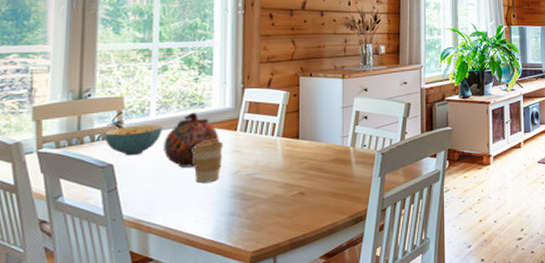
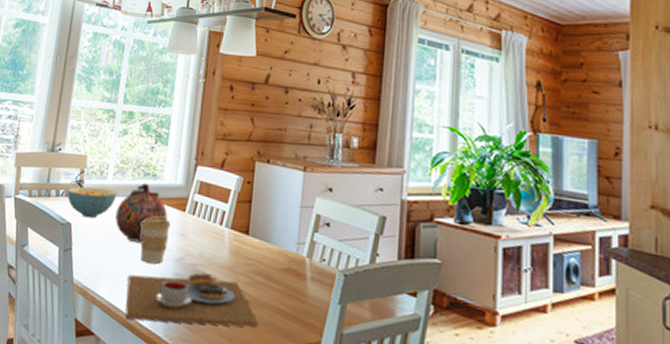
place setting: none [184,179,315,237] -> present [125,272,259,328]

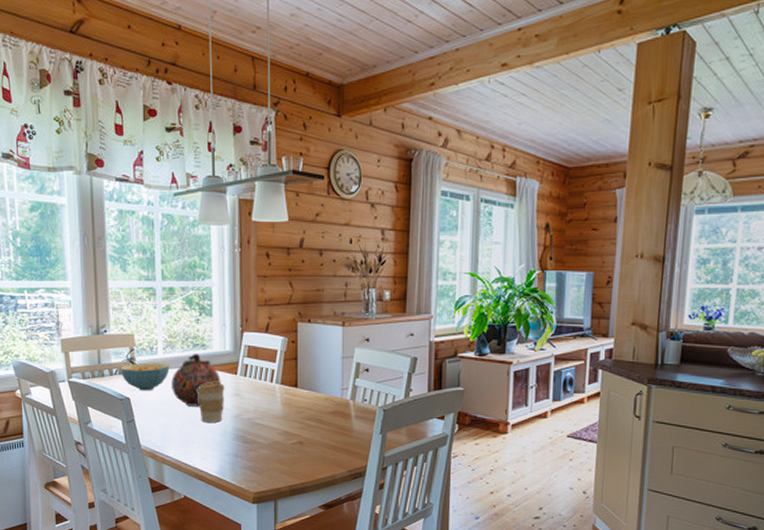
place setting: present [125,272,259,328] -> none [192,425,314,472]

